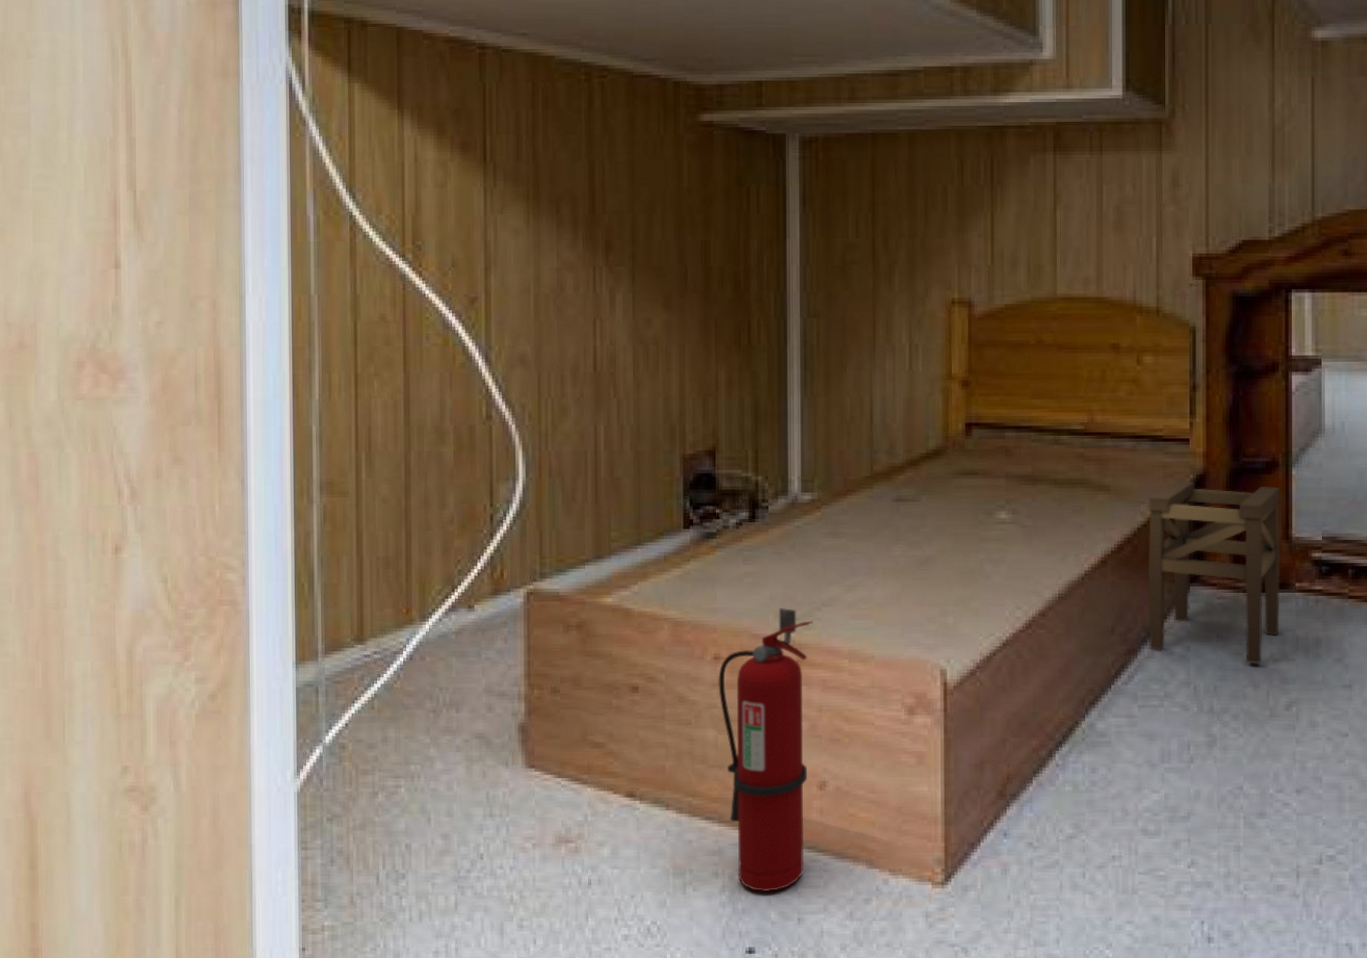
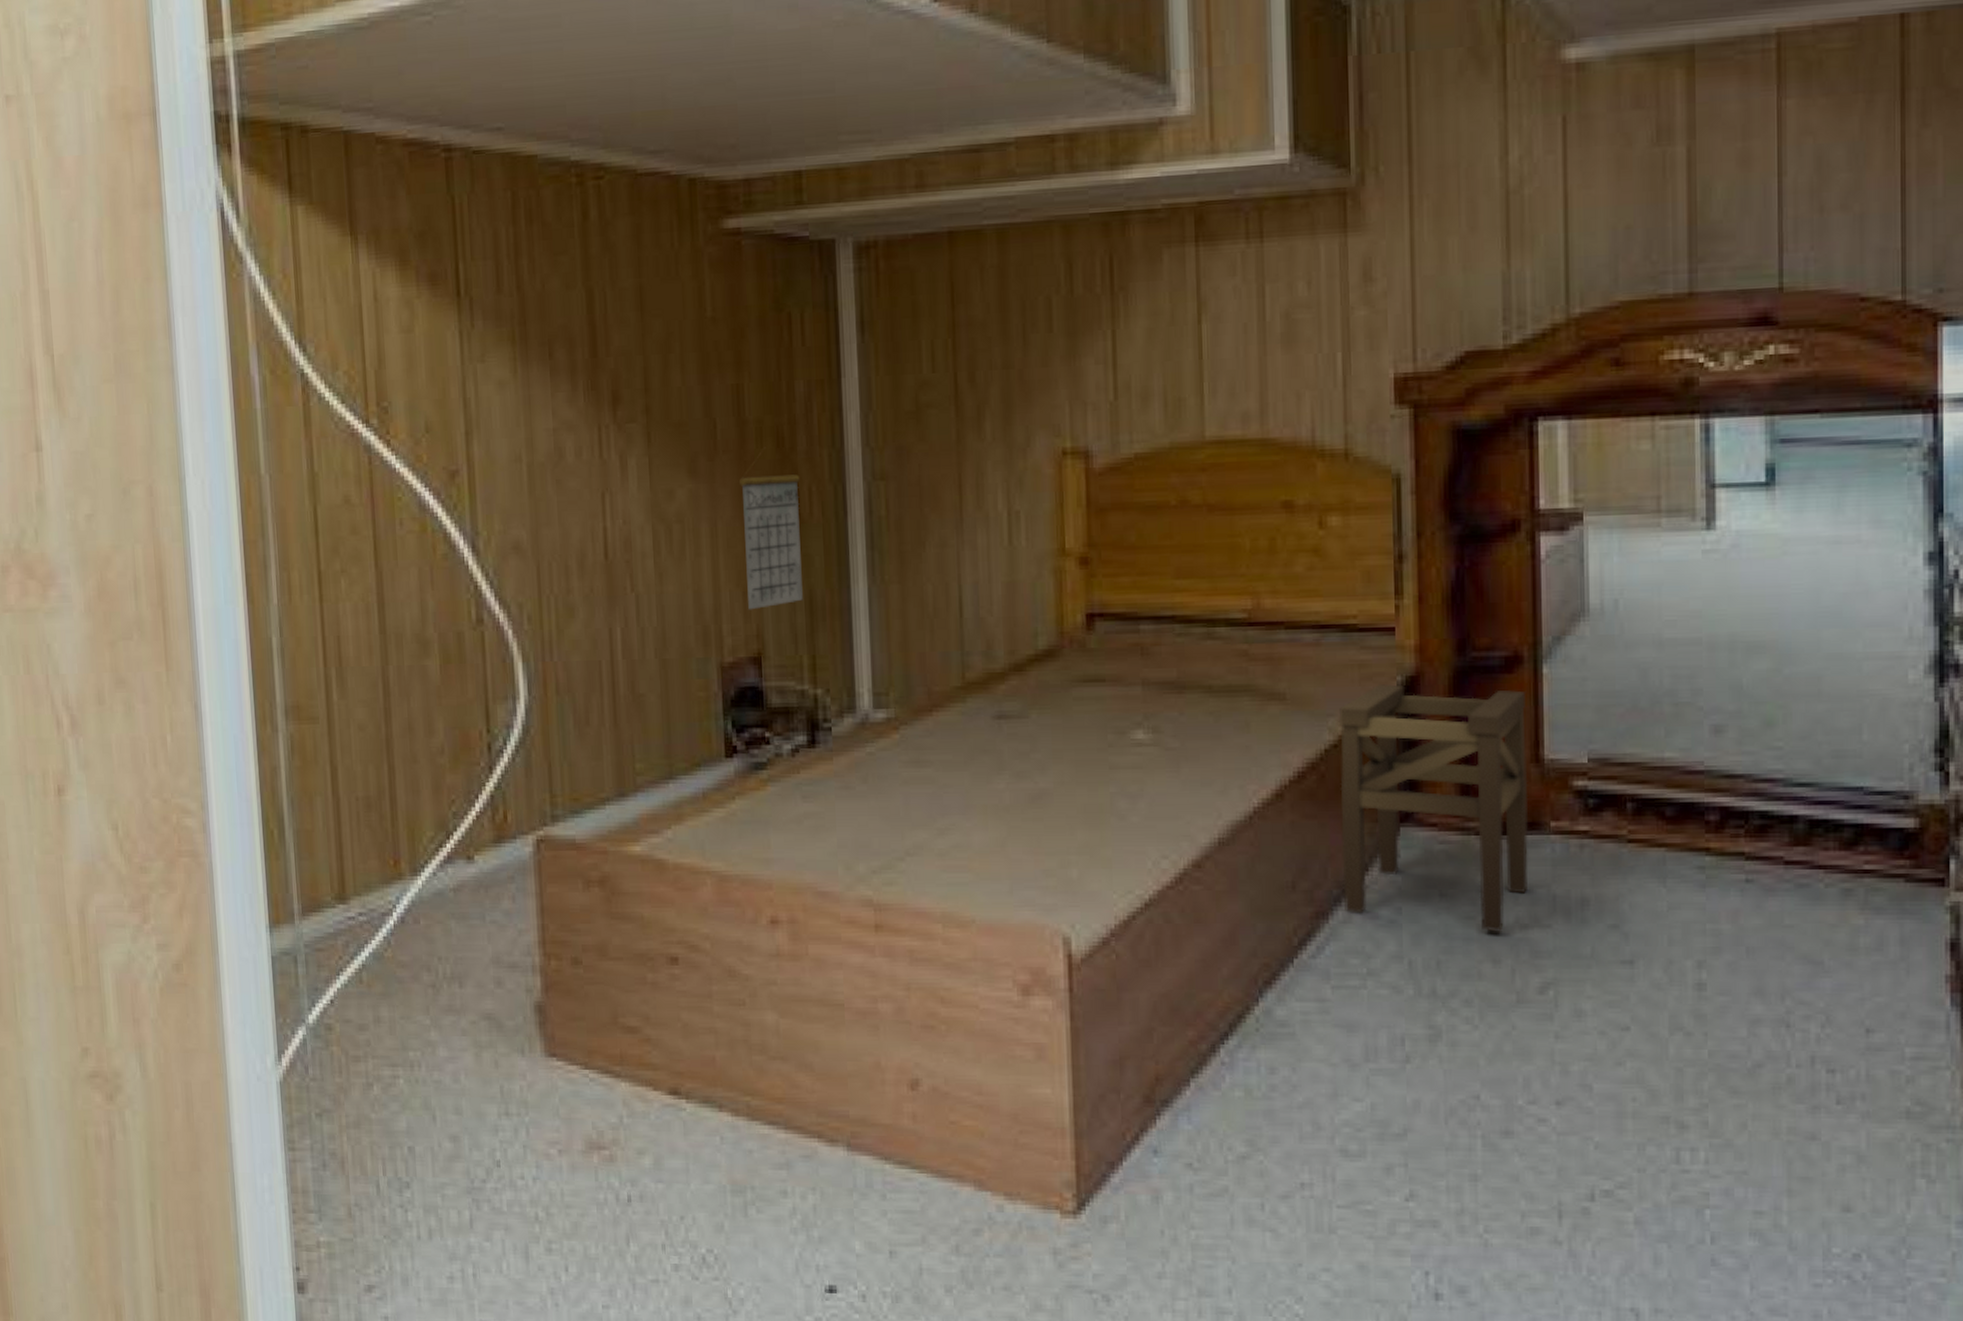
calendar: none [704,289,751,414] -> present [739,447,803,610]
fire extinguisher: present [718,608,813,891] -> none [777,858,895,1216]

